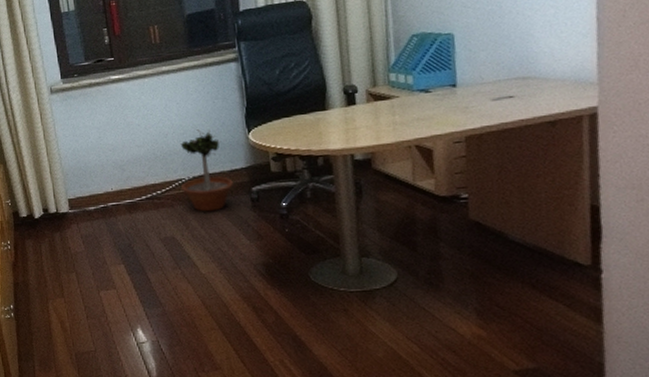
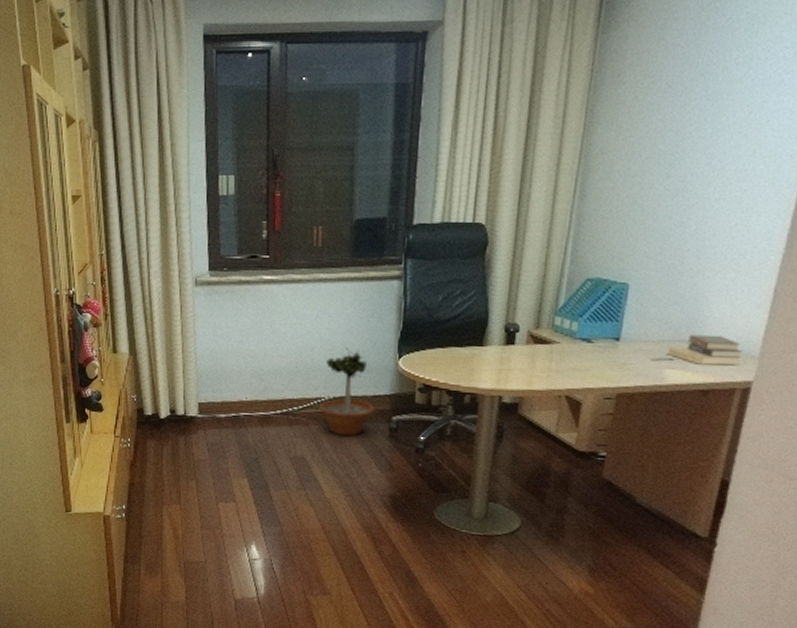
books: none [505,67,581,98] -> present [666,334,743,366]

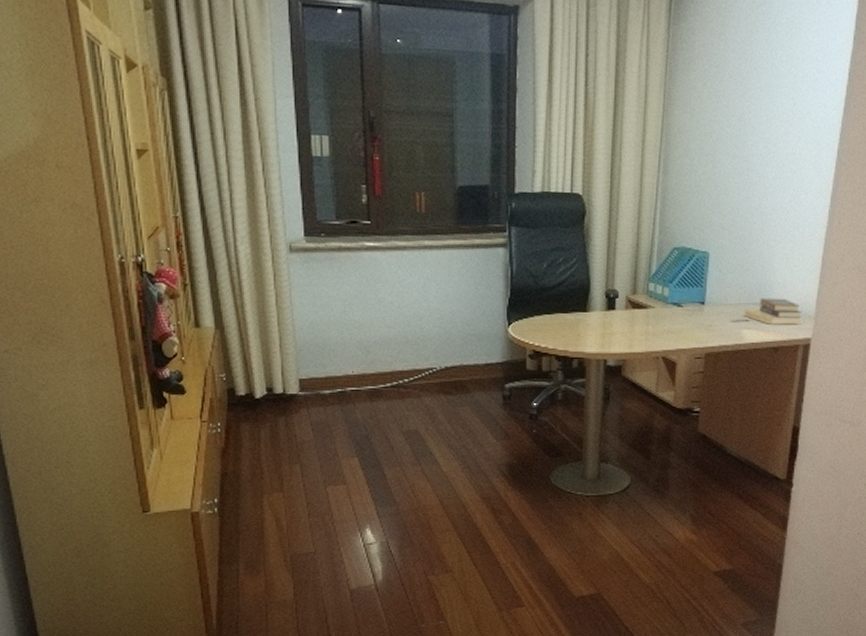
potted tree: present [319,347,374,436] -> none [431,316,487,406]

